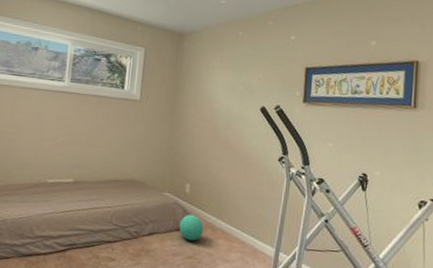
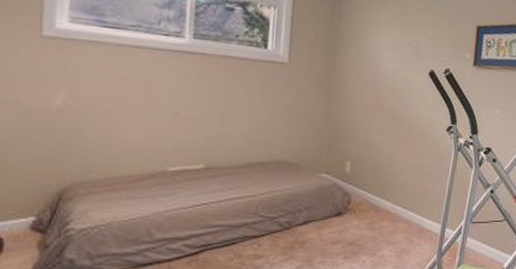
ball: present [179,215,203,242] -> none [338,197,366,226]

